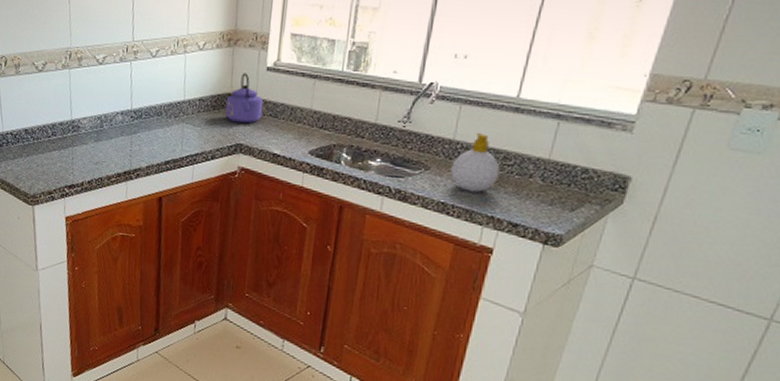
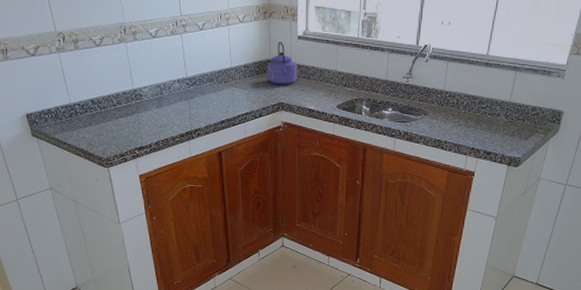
soap bottle: present [450,132,500,192] -> none [443,83,477,130]

